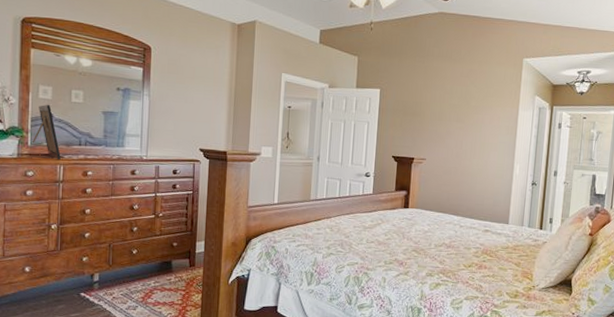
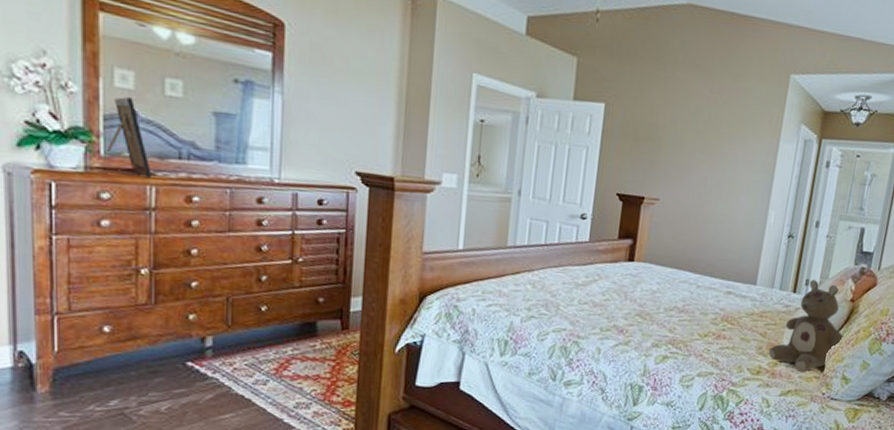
stuffed bear: none [523,218,586,296] -> present [768,280,843,373]

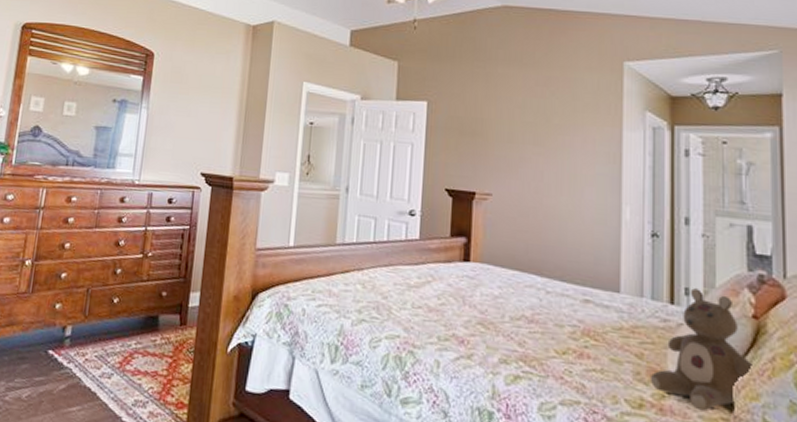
picture frame: present [106,97,151,179] -> none [16,118,45,183]

